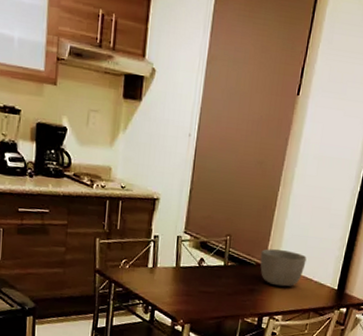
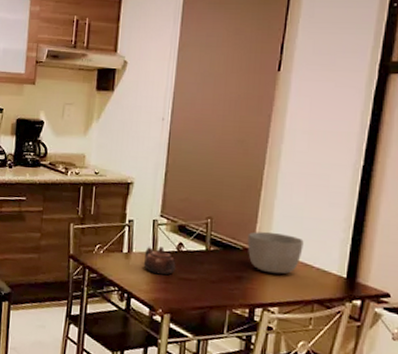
teapot: none [167,262,197,289] -> present [143,247,176,275]

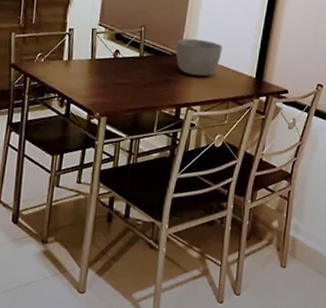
teapot: present [143,247,176,275] -> none [82,54,113,81]

